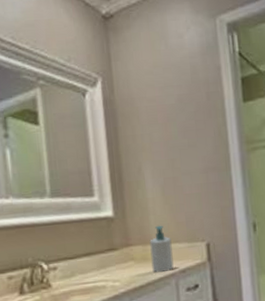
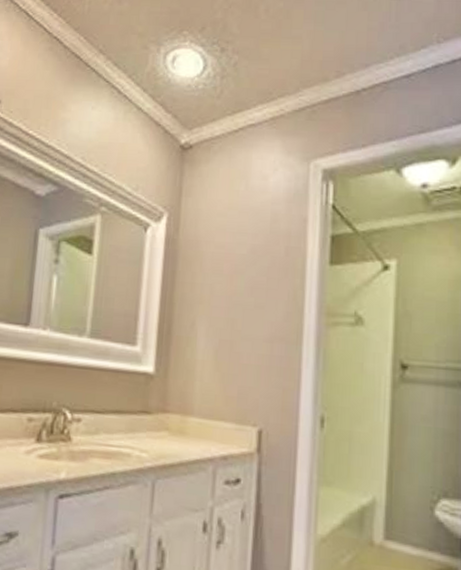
soap bottle: present [149,225,174,273] -> none [188,394,216,454]

